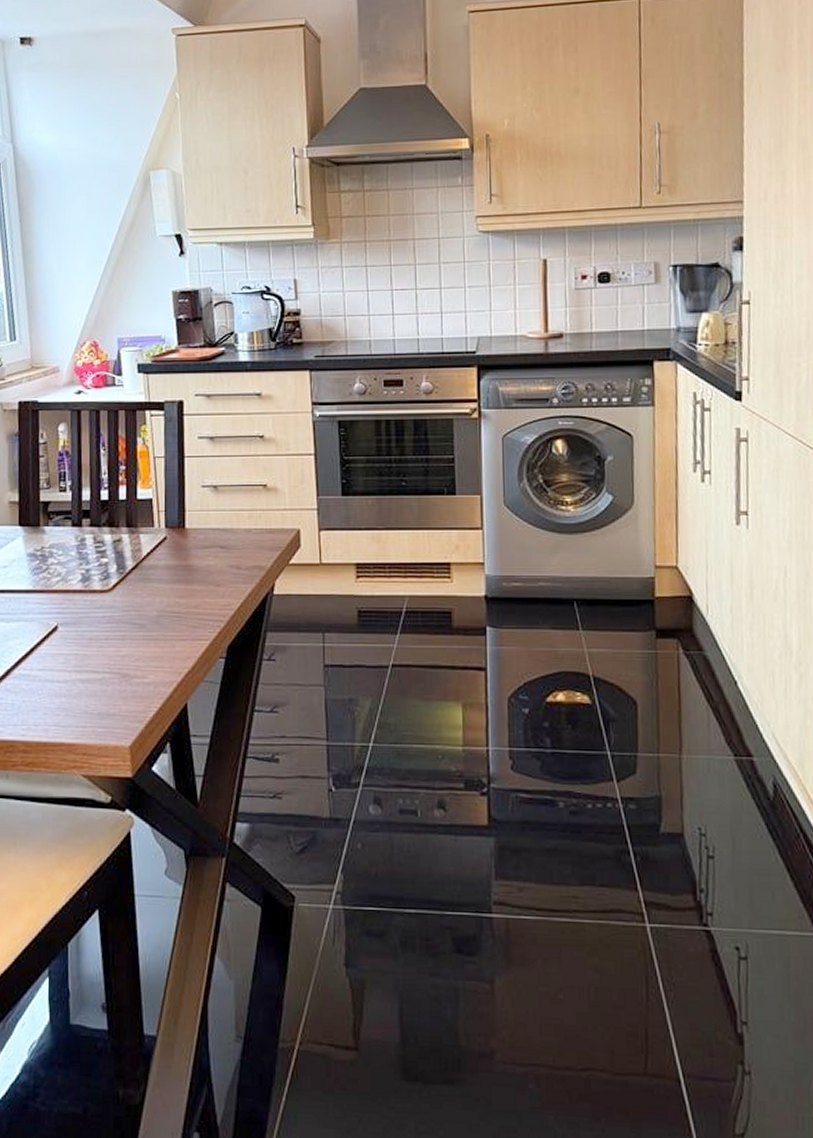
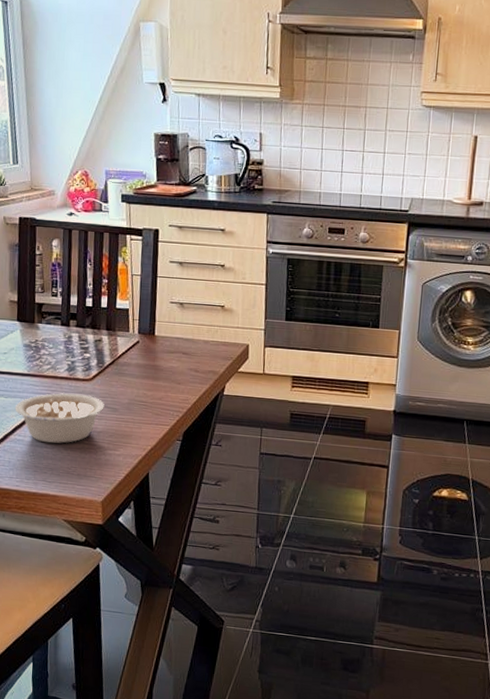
legume: none [18,609,128,676] -> present [14,392,104,444]

